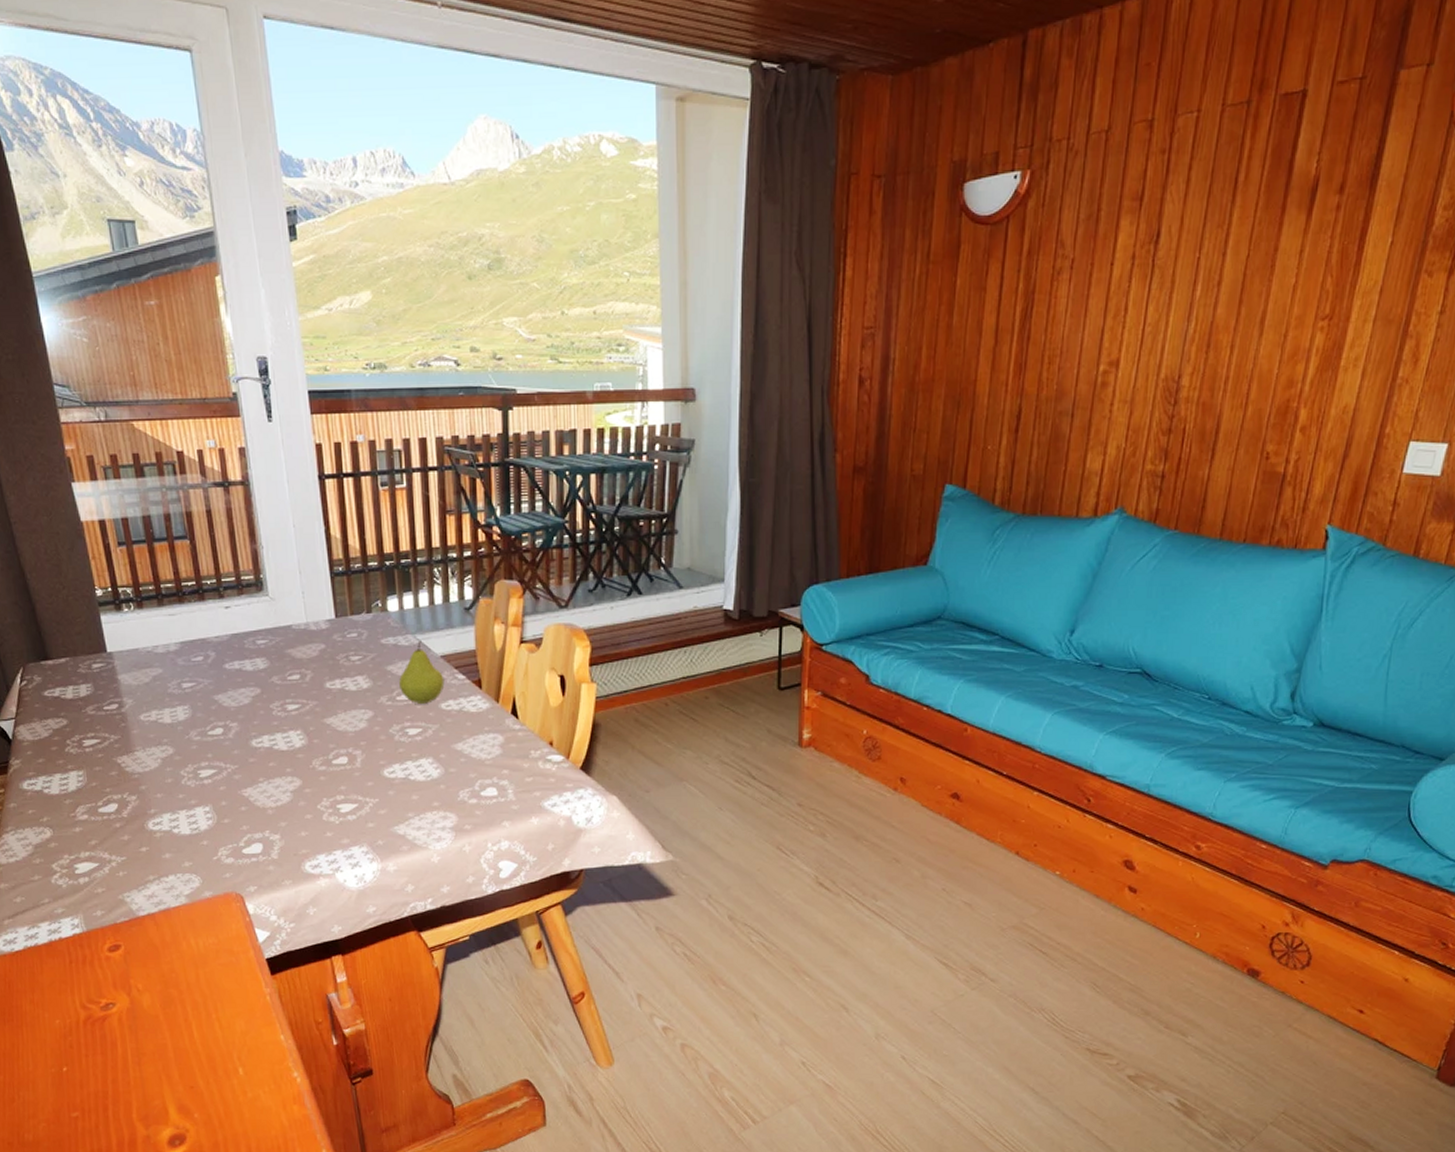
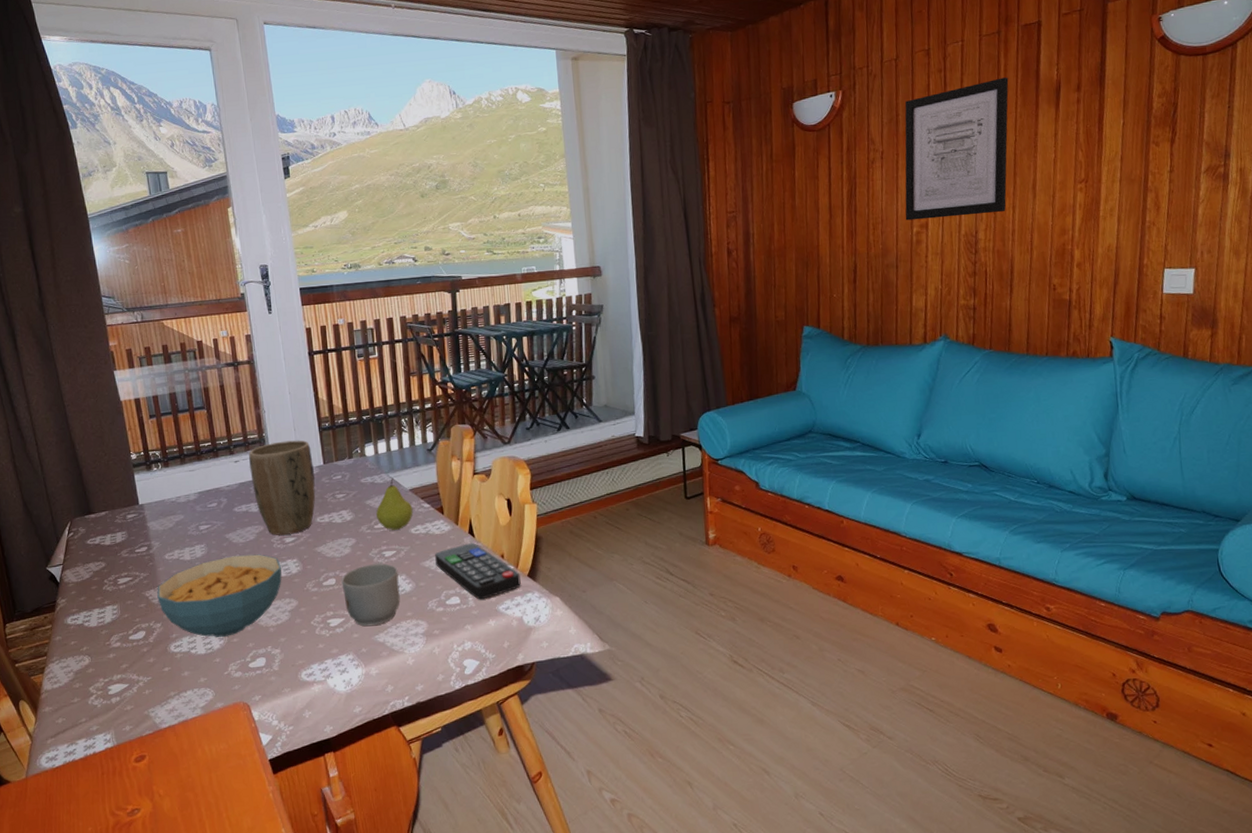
cereal bowl: none [131,722,283,816] -> present [157,554,282,637]
plant pot: none [243,585,325,701] -> present [249,440,316,535]
mug: none [355,743,426,815] -> present [341,563,400,627]
remote control: none [469,725,572,793] -> present [435,543,521,600]
wall art: none [1091,167,1252,355] -> present [904,77,1009,221]

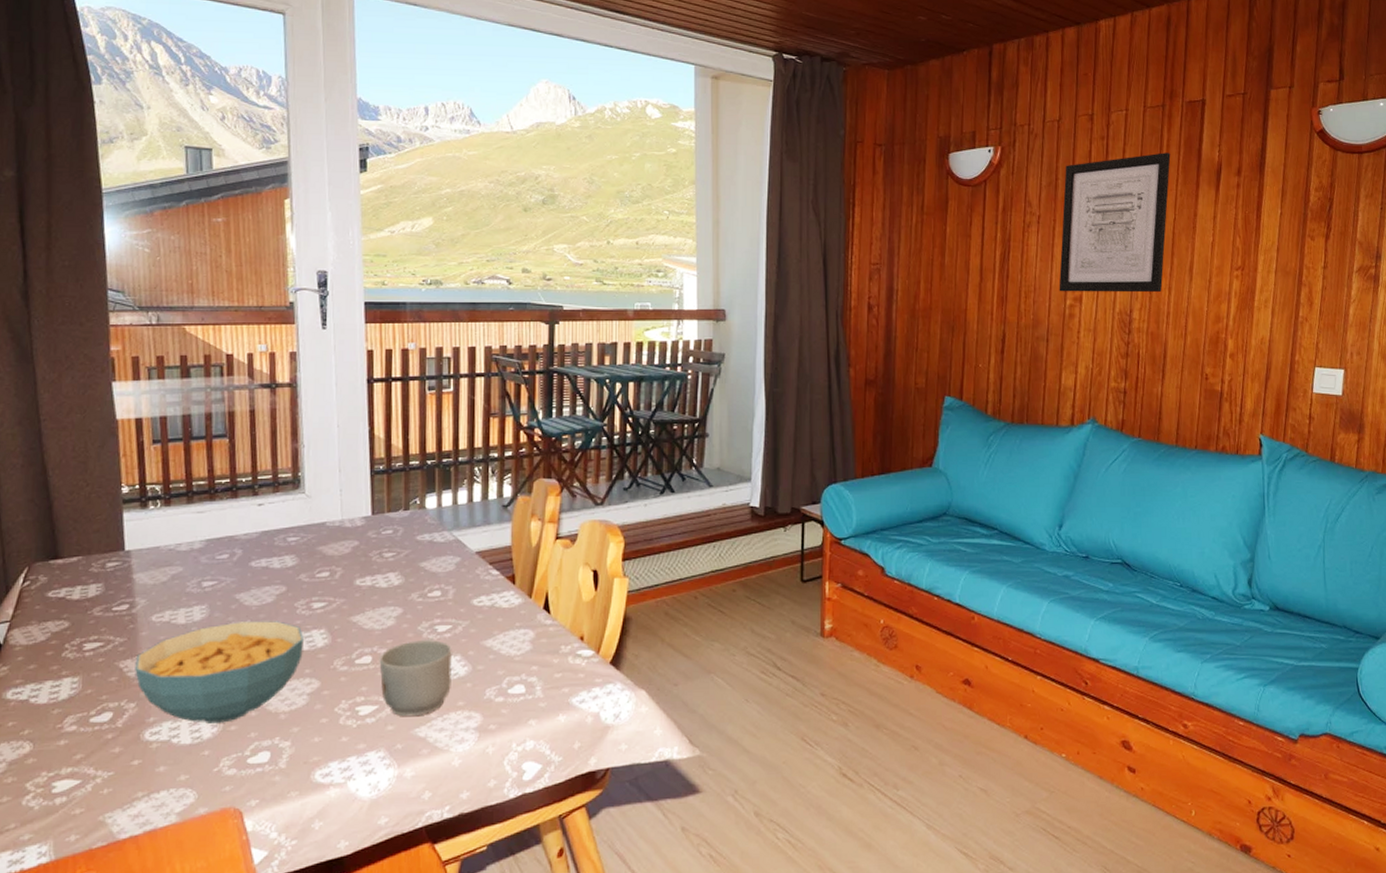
plant pot: present [249,440,316,535] -> none [277,483,360,599]
fruit: present [375,478,413,530] -> none [431,537,478,600]
remote control: present [435,543,521,600] -> none [499,620,601,690]

